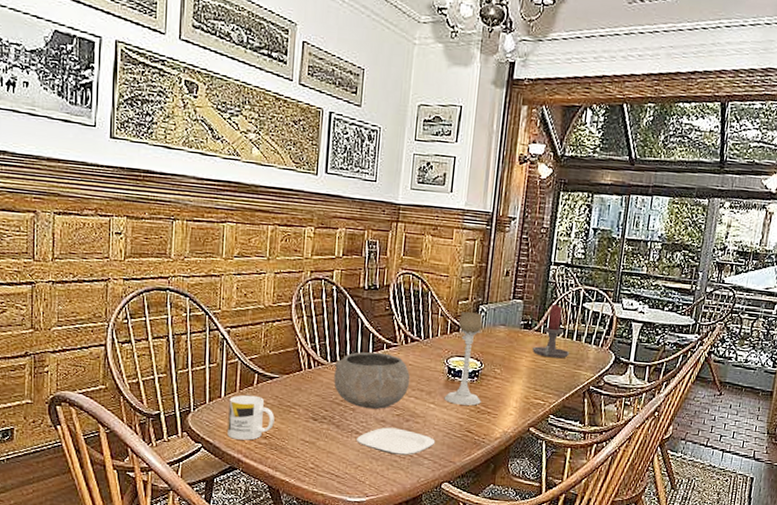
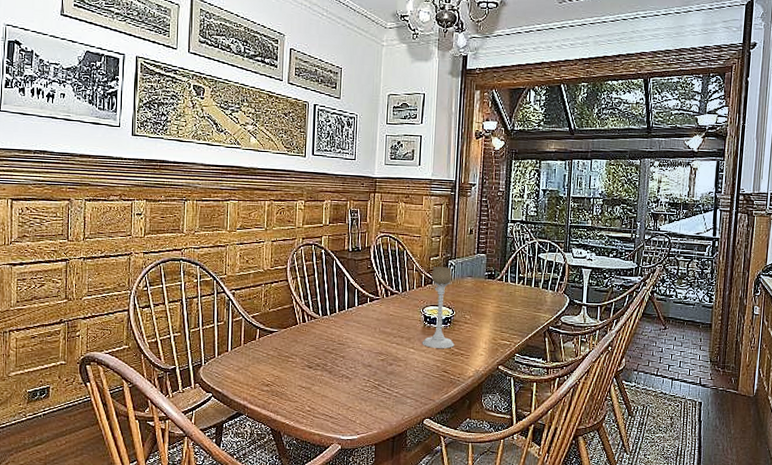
mug: present [227,395,275,441] -> none [234,348,275,388]
bowl: present [334,352,410,410] -> none [325,305,392,356]
plate: present [357,427,436,455] -> none [347,371,416,395]
candle holder: present [532,304,570,359] -> none [497,256,530,304]

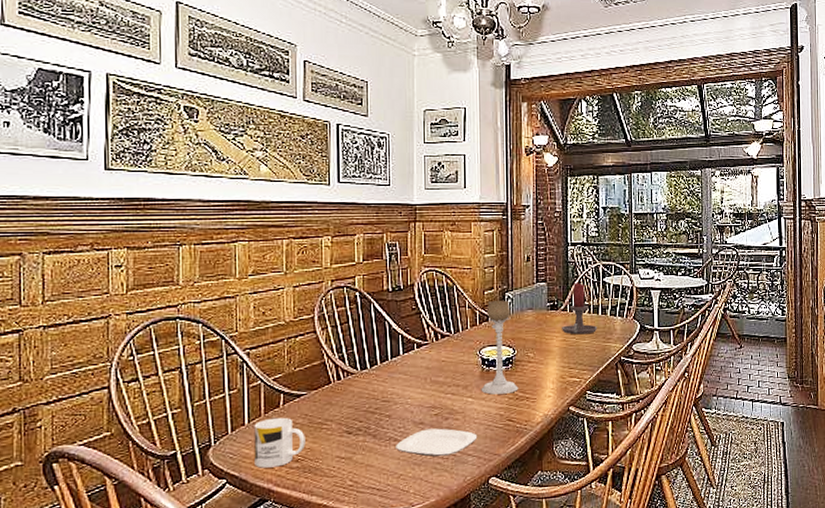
mug: none [234,348,275,388] -> present [254,417,306,468]
plate: none [347,371,416,395] -> present [396,428,478,457]
candle holder: none [497,256,530,304] -> present [562,283,598,335]

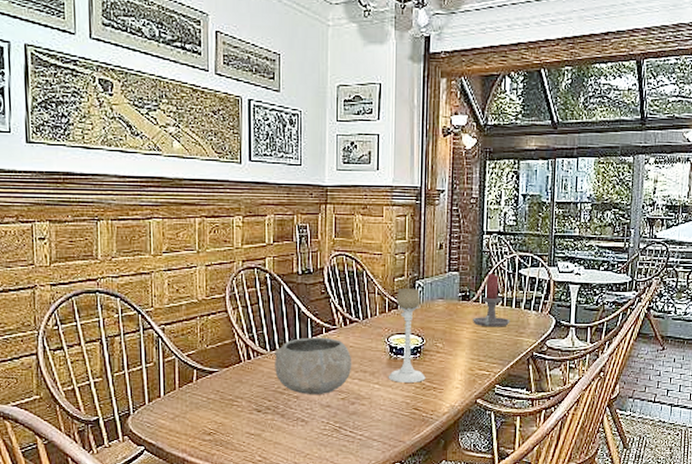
mug: present [254,417,306,468] -> none [169,392,217,438]
bowl: none [365,353,445,413] -> present [275,337,352,395]
plate: present [396,428,478,457] -> none [303,412,383,439]

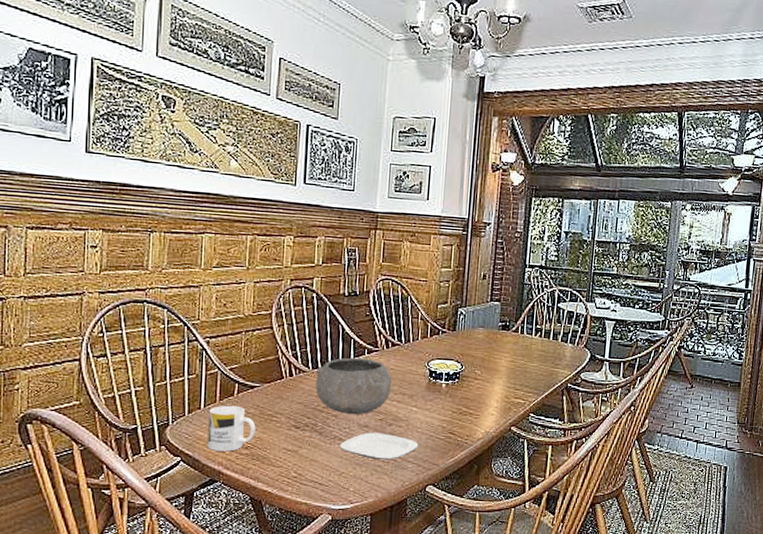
mug: none [169,392,217,438] -> present [207,405,256,452]
plate: none [303,412,383,439] -> present [340,432,419,460]
candle holder: present [388,287,426,382] -> none [426,315,463,407]
candle holder: present [473,274,510,327] -> none [511,305,547,358]

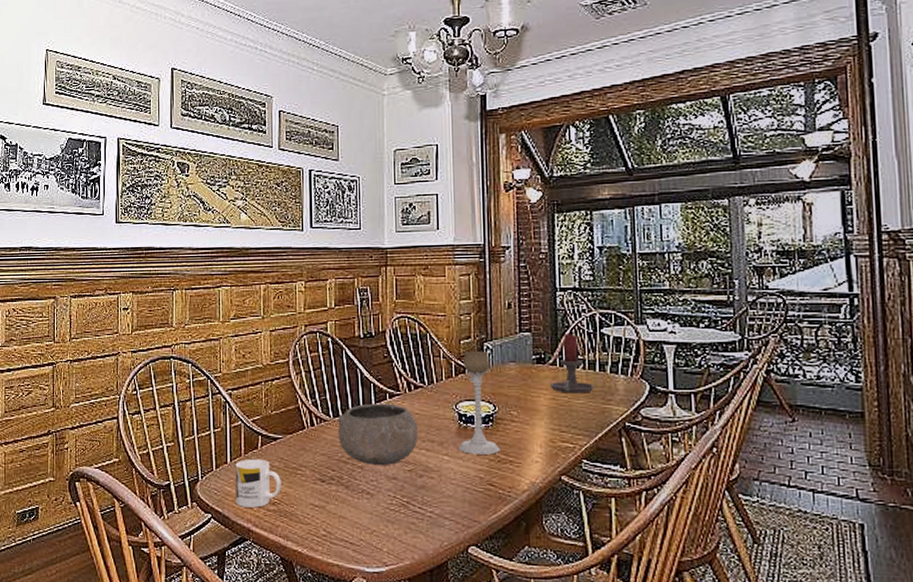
plate: present [340,432,419,460] -> none [368,485,455,516]
candle holder: none [426,315,463,407] -> present [458,350,500,455]
candle holder: none [511,305,547,358] -> present [550,334,595,394]

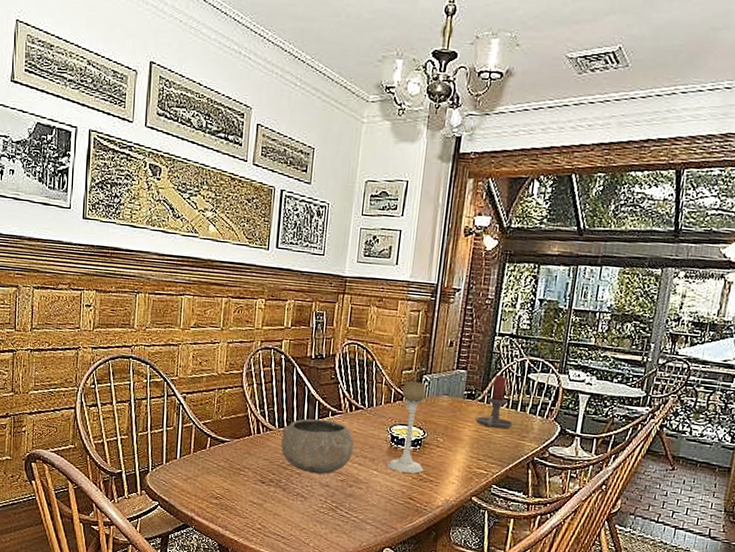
mug: present [235,458,281,508] -> none [182,457,225,500]

